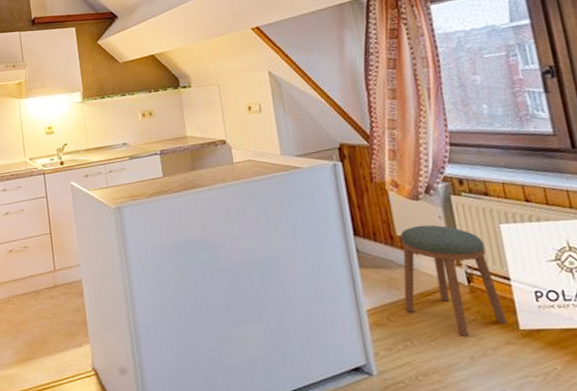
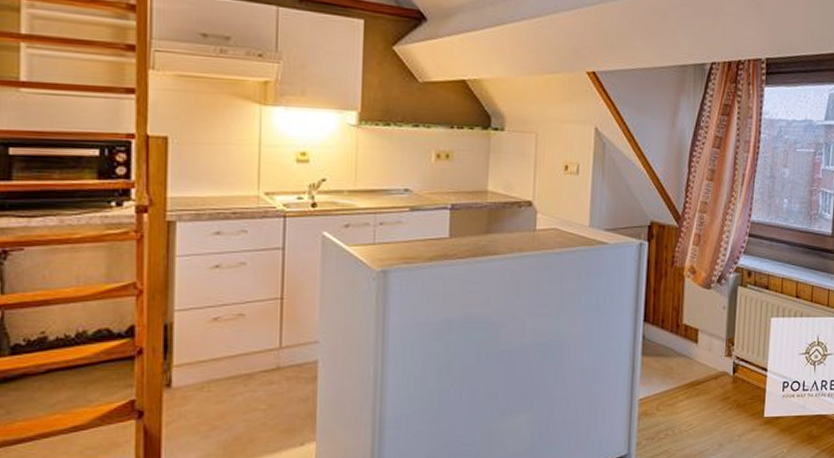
stool: present [399,224,508,338] -> none [674,314,756,425]

